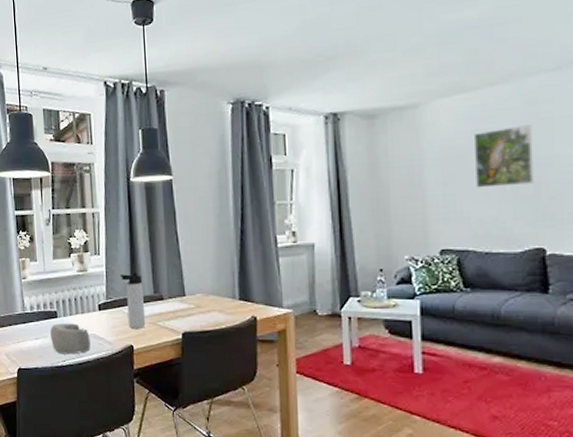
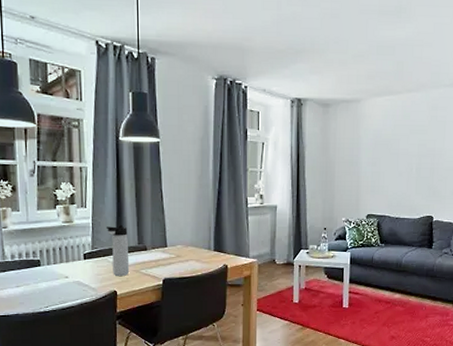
decorative bowl: present [50,323,91,355] -> none [32,271,74,301]
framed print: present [475,125,534,188] -> none [394,125,432,169]

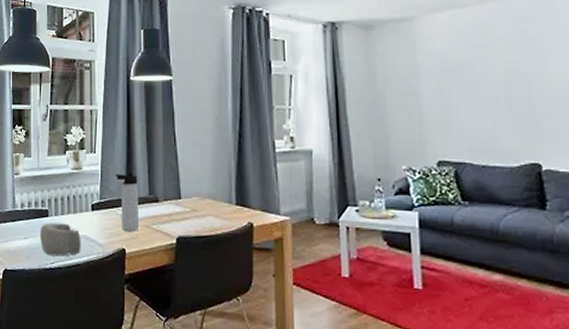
decorative bowl: none [32,271,74,301] -> present [39,223,81,257]

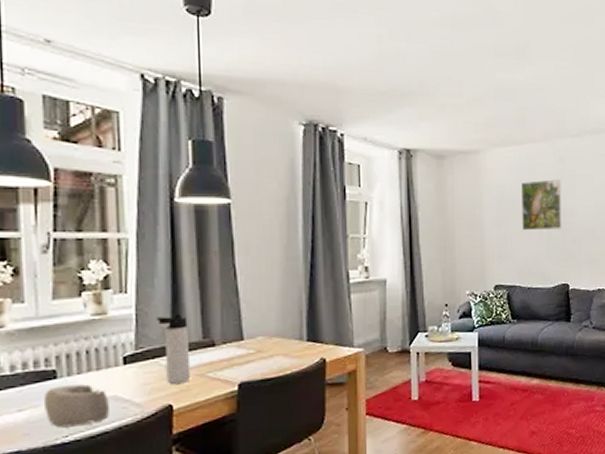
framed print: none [468,42,527,101] -> present [522,179,562,231]

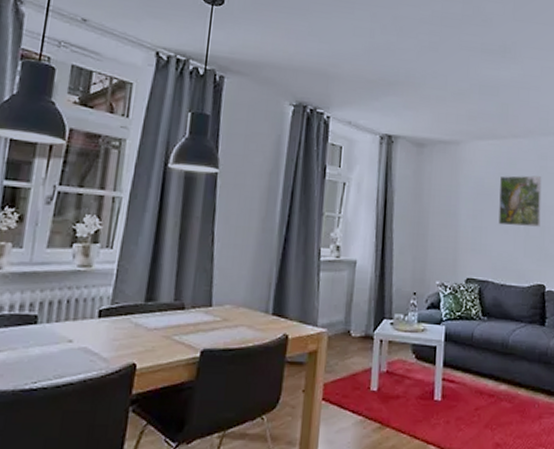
decorative bowl: present [43,384,109,428] -> none [20,331,79,374]
thermos bottle: present [155,313,191,384] -> none [134,272,163,343]

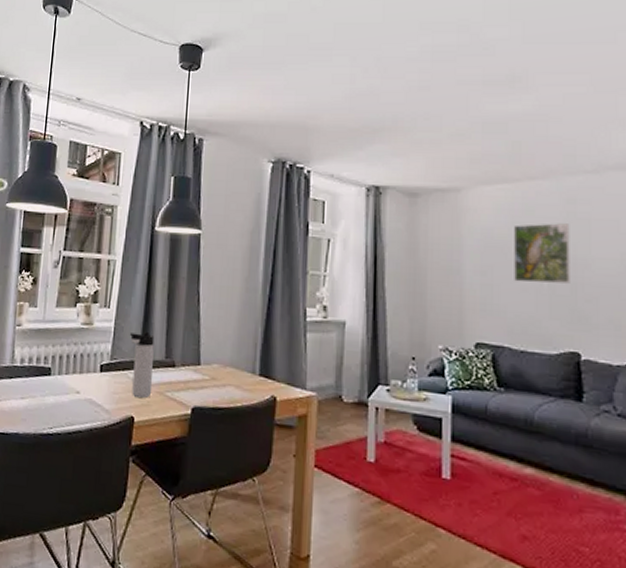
thermos bottle: none [134,272,163,343] -> present [129,331,155,398]

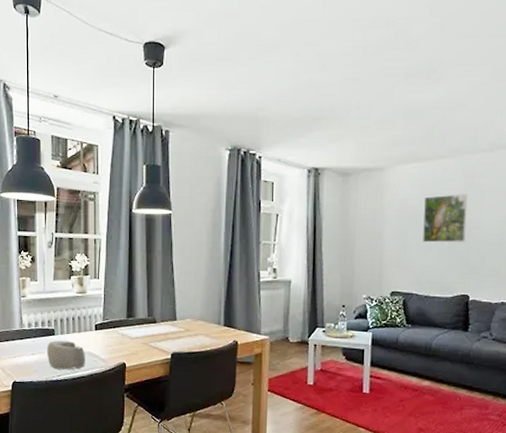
decorative bowl: none [38,382,86,421] -> present [46,341,85,370]
thermos bottle: present [129,331,155,398] -> none [117,296,139,348]

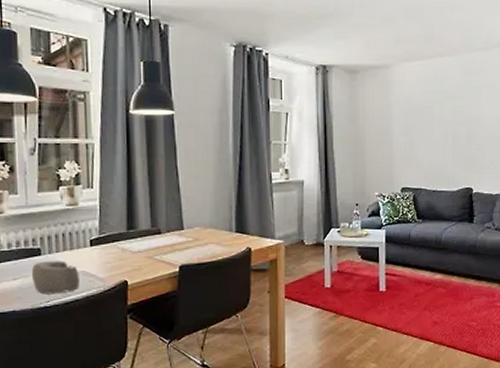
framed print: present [423,194,468,243] -> none [428,91,467,138]

